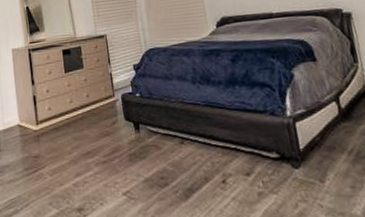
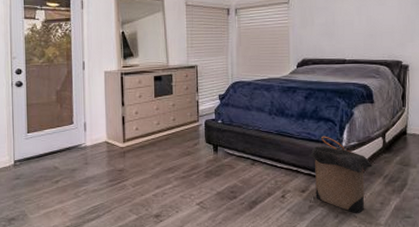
laundry hamper: none [247,104,331,201] -> present [309,136,373,213]

